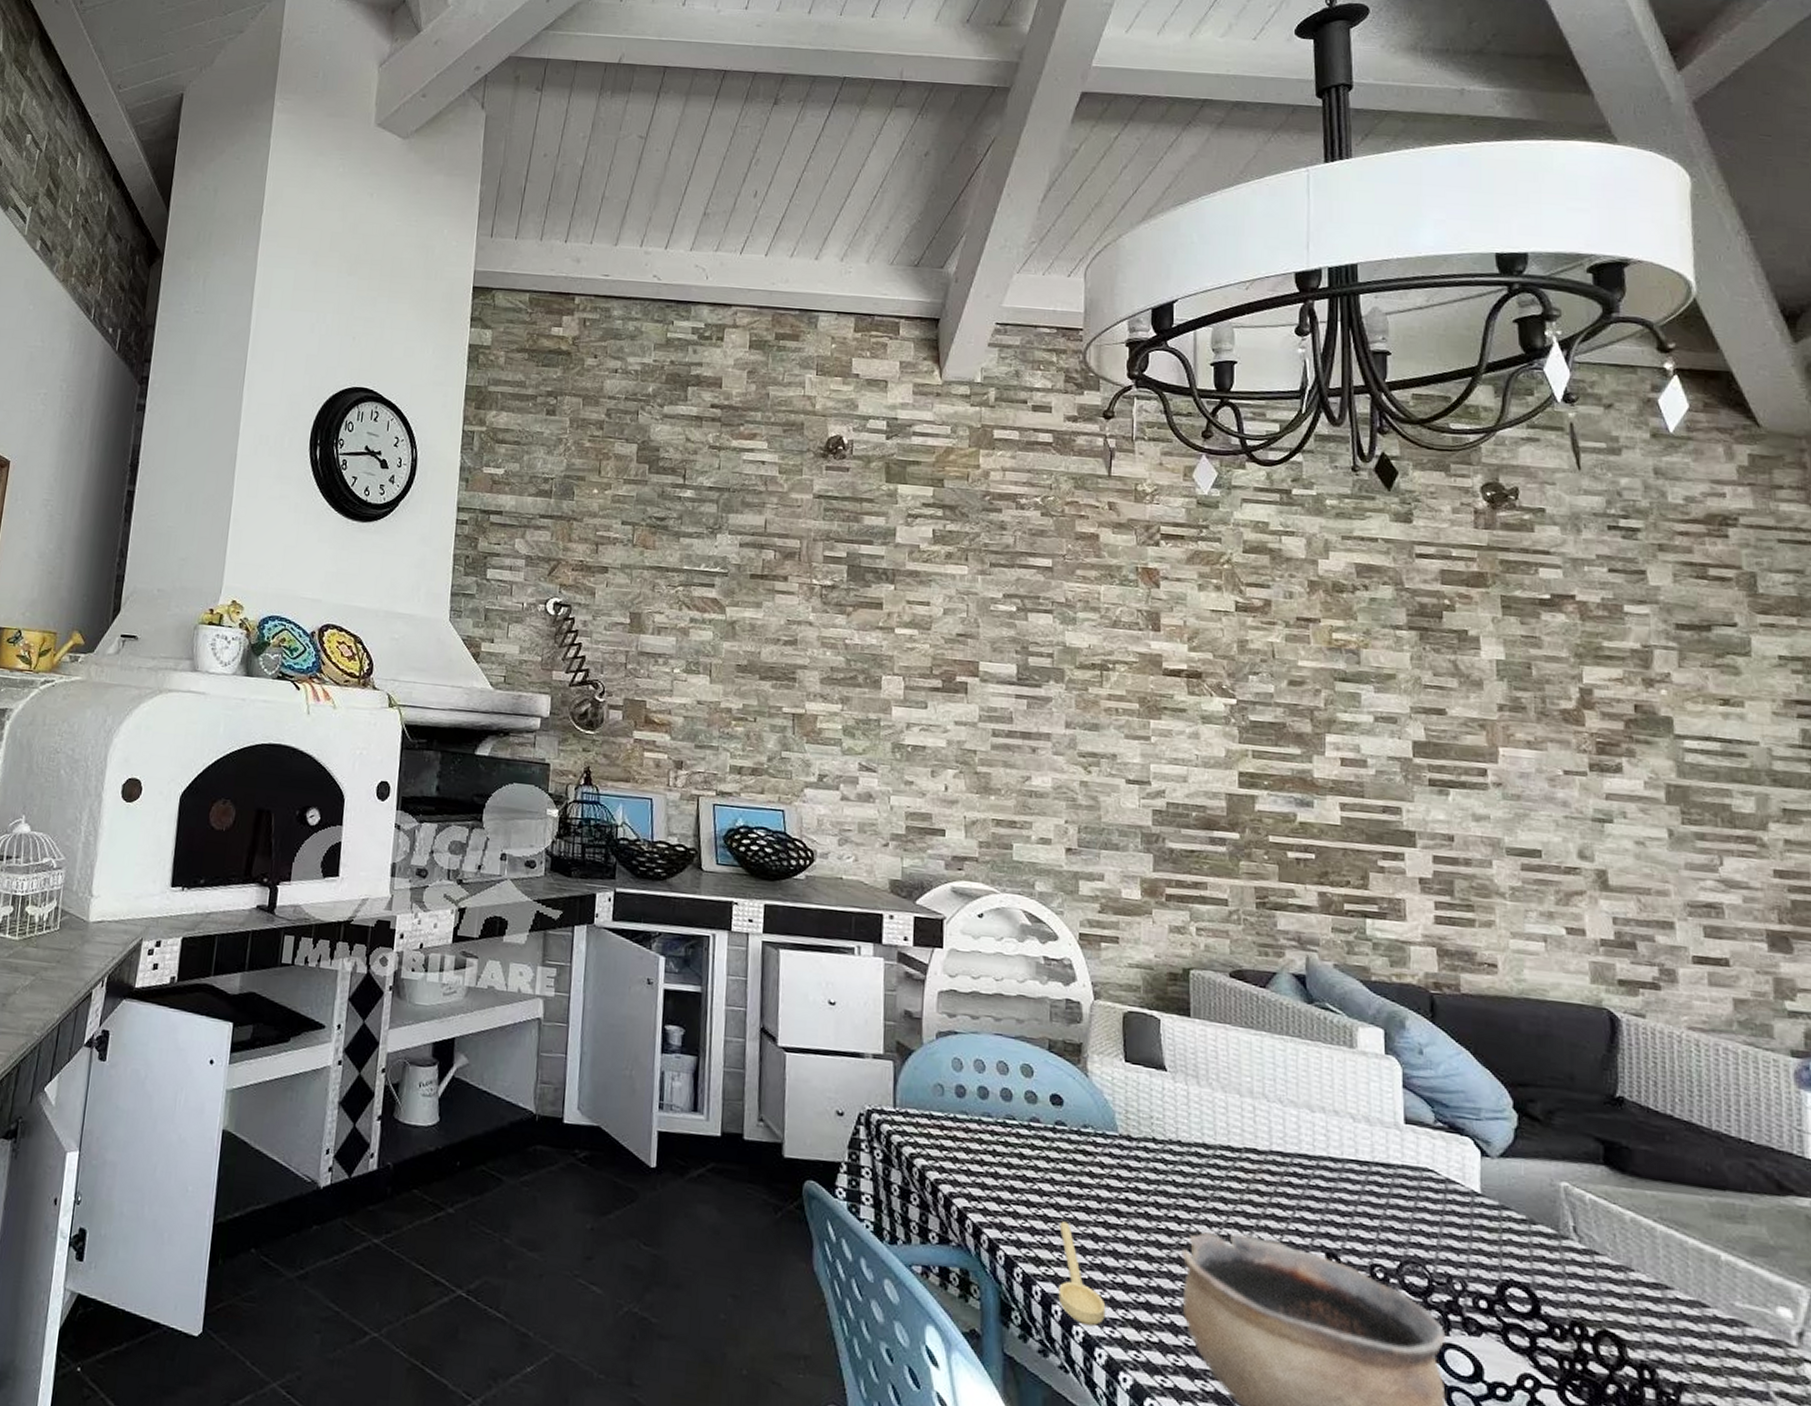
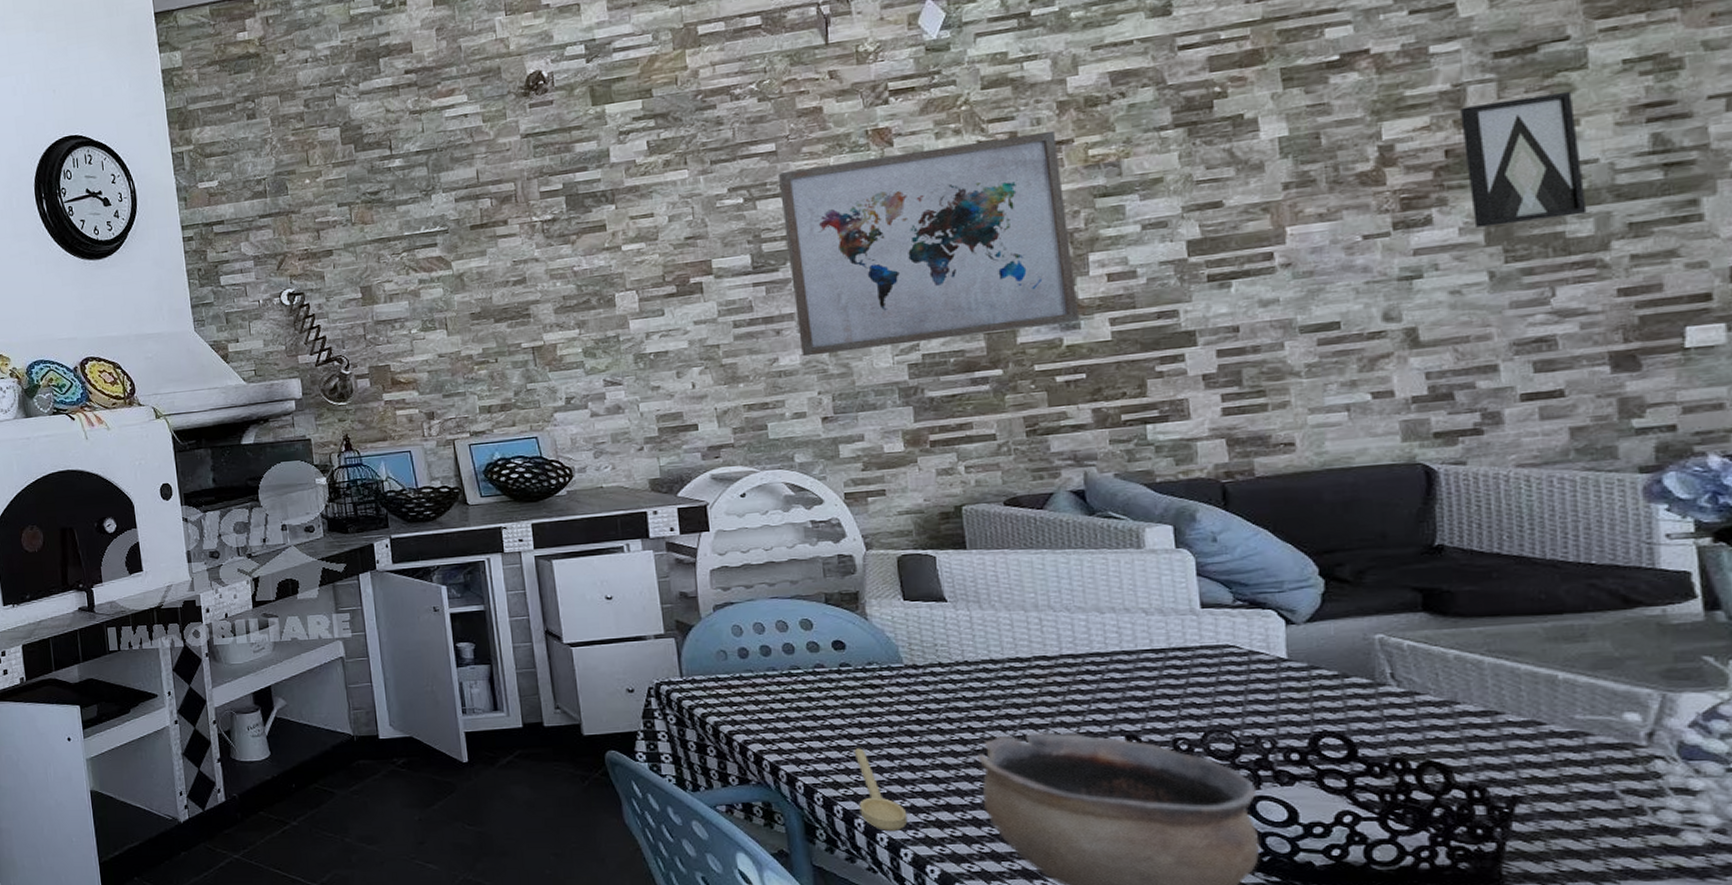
wall art: none [1051,590,1314,799] -> present [779,130,1080,357]
wall art: none [1648,668,1750,792] -> present [1460,91,1587,228]

